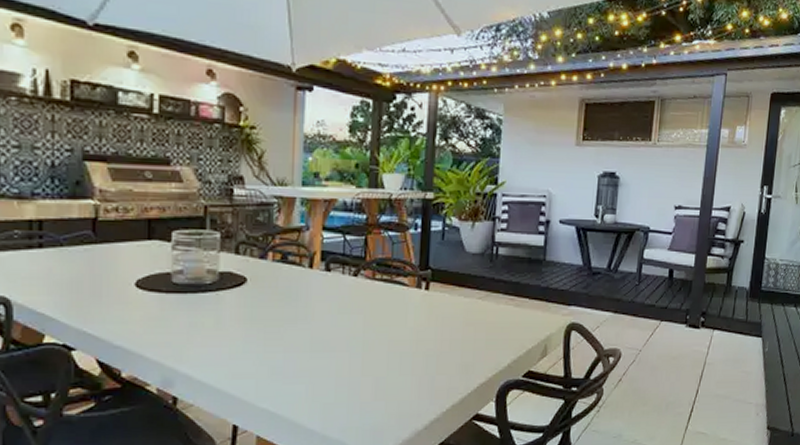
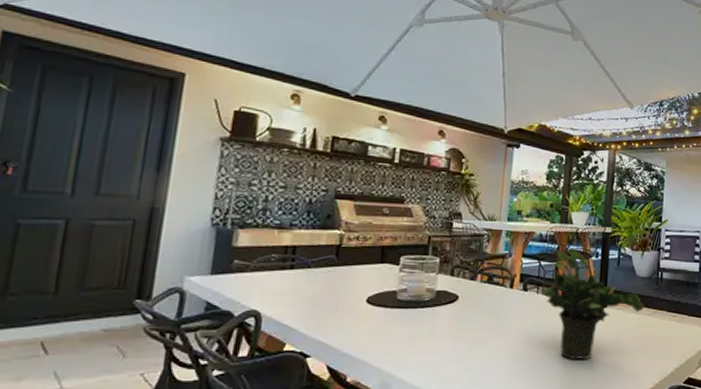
potted plant: none [347,218,476,352] -> present [541,247,645,360]

